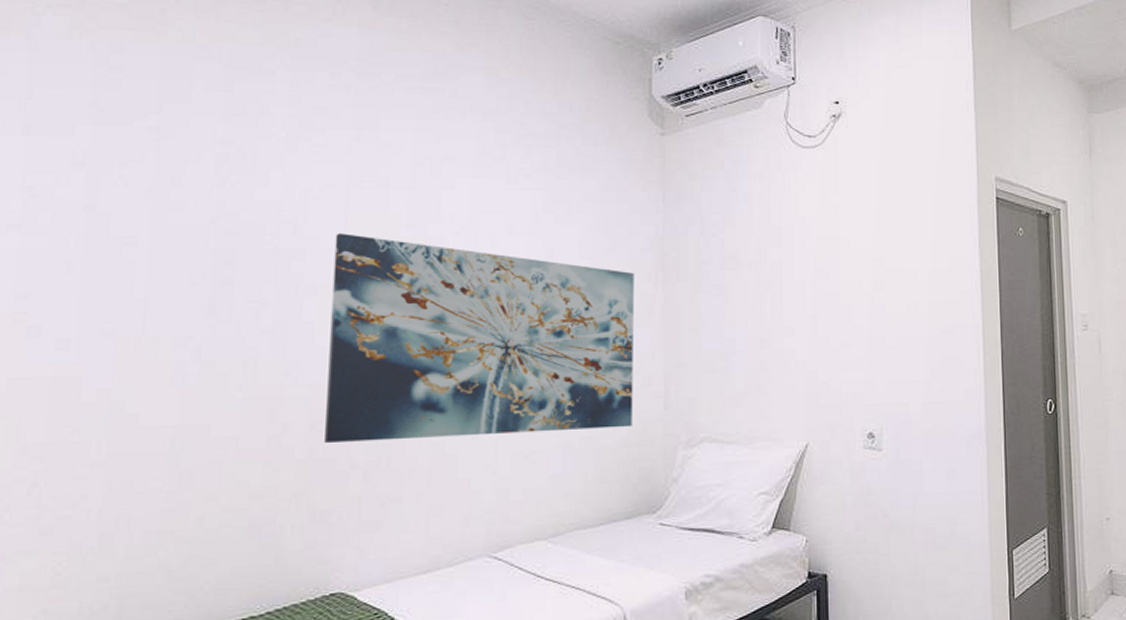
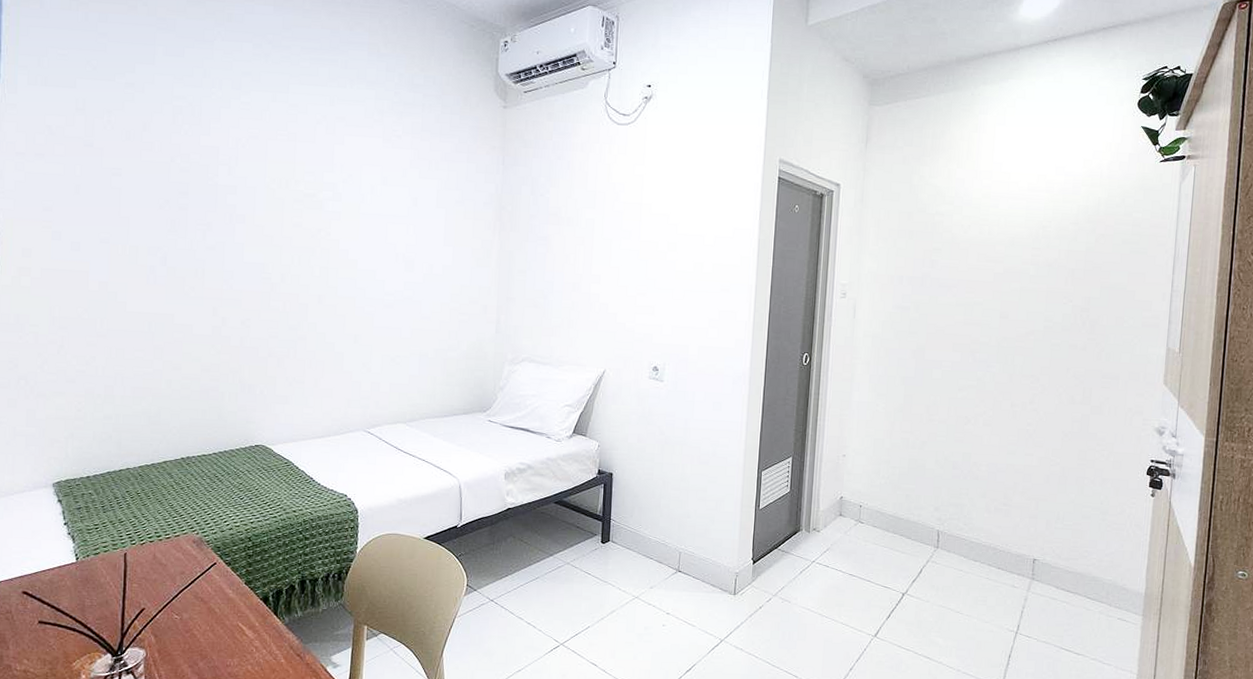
wall art: present [325,233,634,444] -> none [251,175,478,345]

